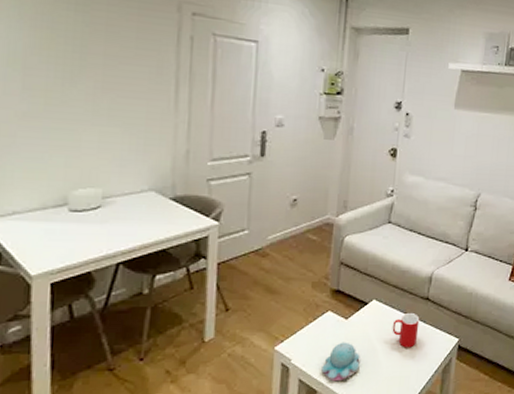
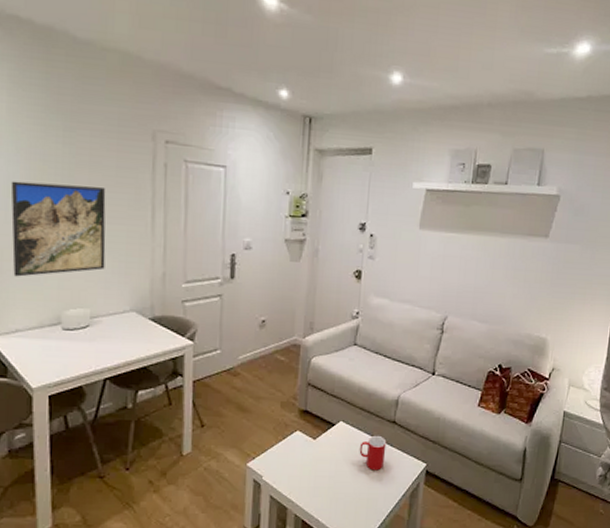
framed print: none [11,49,124,154] -> present [10,181,106,277]
candle: present [321,342,360,382] -> none [291,461,329,500]

